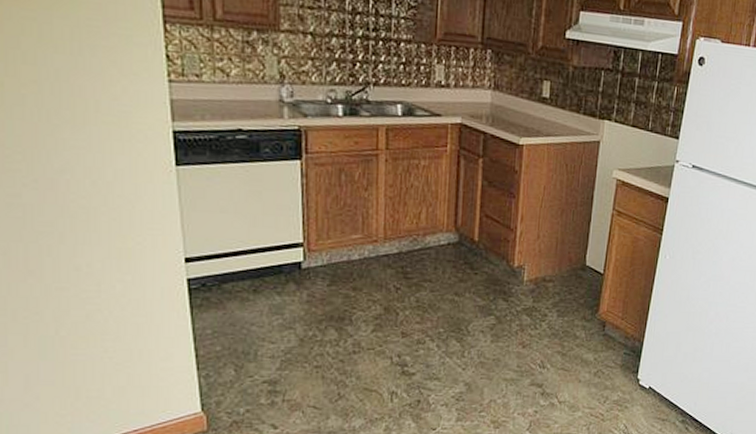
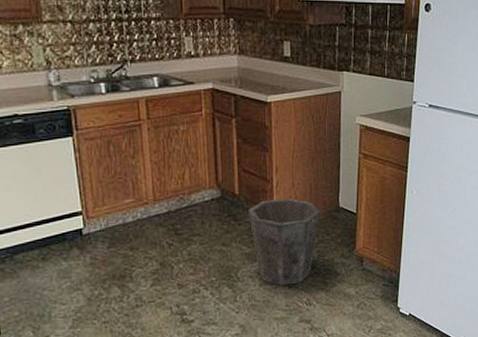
waste bin: none [486,249,566,344] -> present [248,197,321,286]

